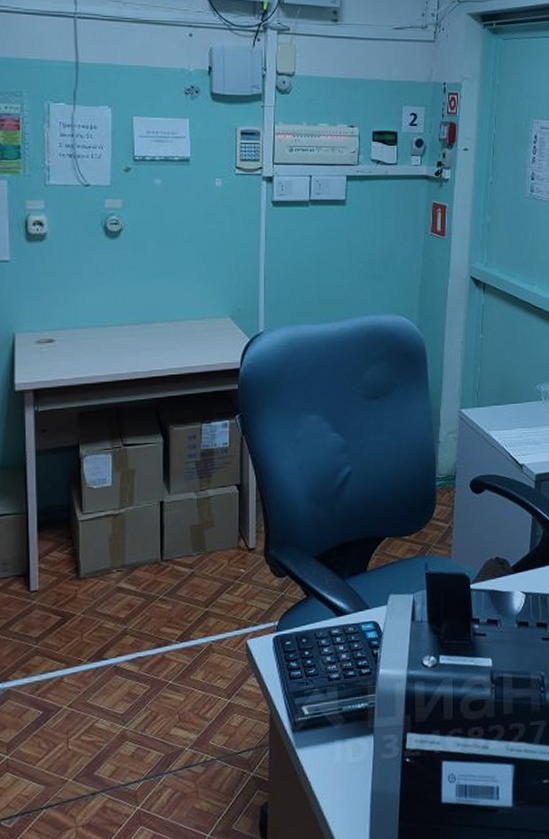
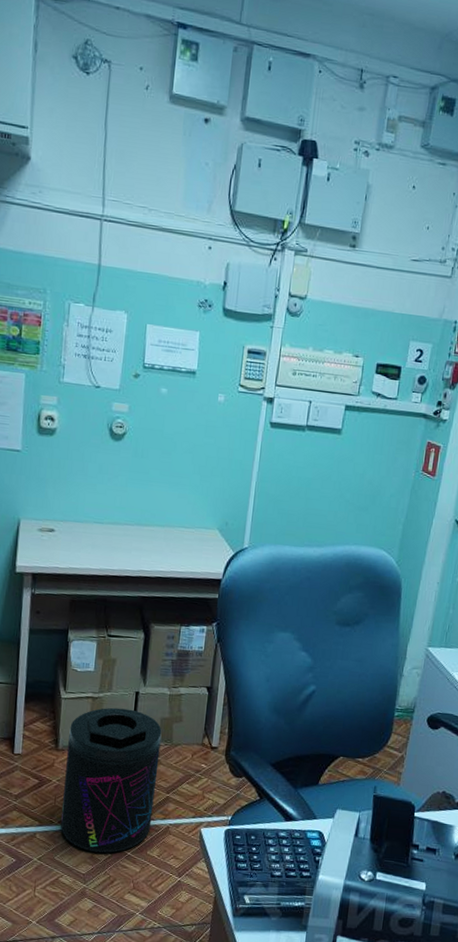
supplement container: none [91,521,193,687] -> present [61,707,162,853]

